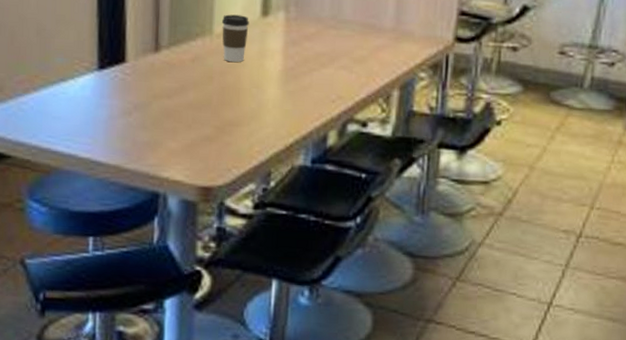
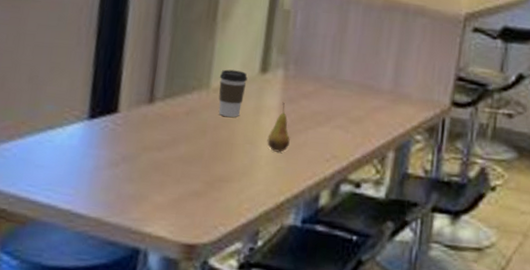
fruit: none [273,45,295,95] -> present [267,102,290,152]

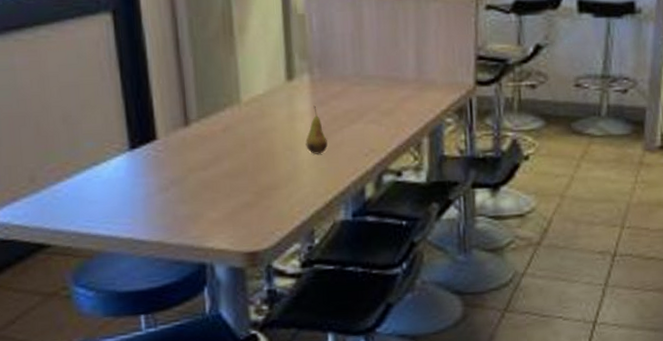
coffee cup: present [218,69,248,117] -> none [247,81,276,128]

